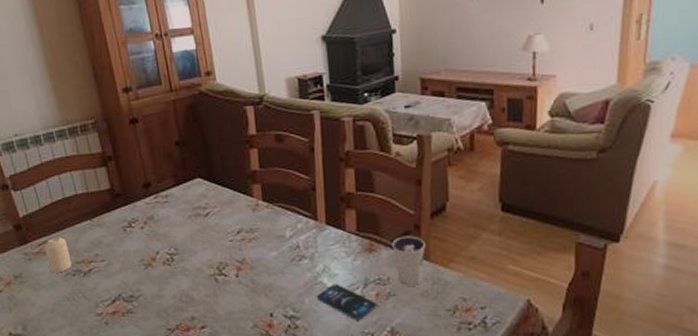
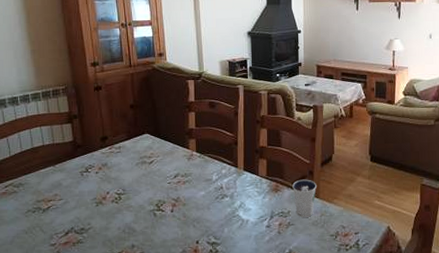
candle: present [44,236,72,273] -> none [10,179,33,211]
smartphone: present [316,283,376,321] -> none [233,216,279,245]

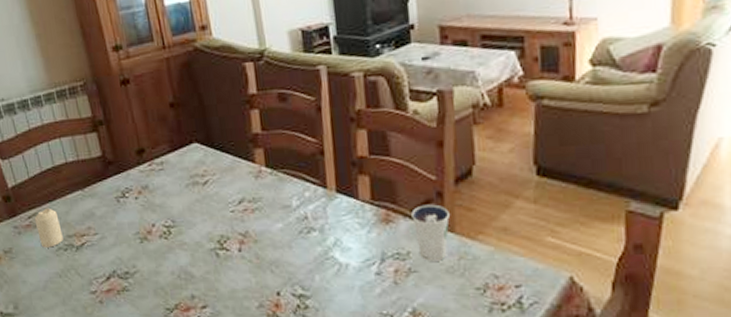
candle: none [10,179,33,211] -> present [34,208,63,248]

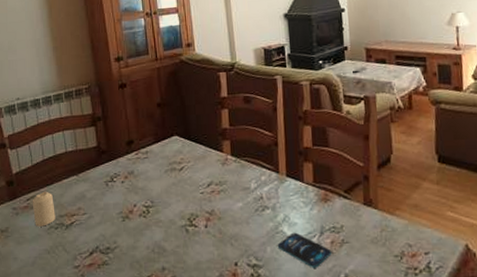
smartphone: none [327,258,395,300] -> present [277,232,331,268]
dixie cup: present [411,204,449,261] -> none [344,186,374,234]

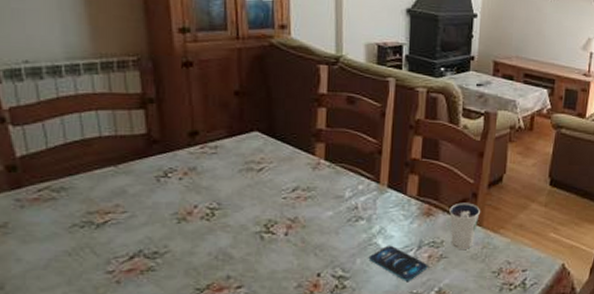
candle: present [32,191,55,227] -> none [46,181,81,224]
dixie cup: none [344,186,374,234] -> present [449,202,480,249]

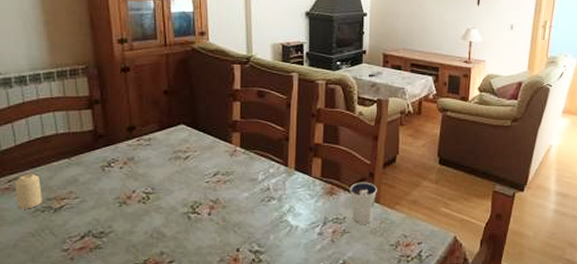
candle: none [46,181,81,224] -> present [14,173,42,209]
smartphone: present [368,245,427,281] -> none [280,222,332,255]

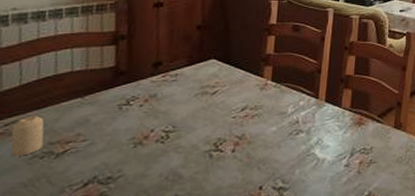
dixie cup: present [350,182,377,225] -> none [378,111,404,154]

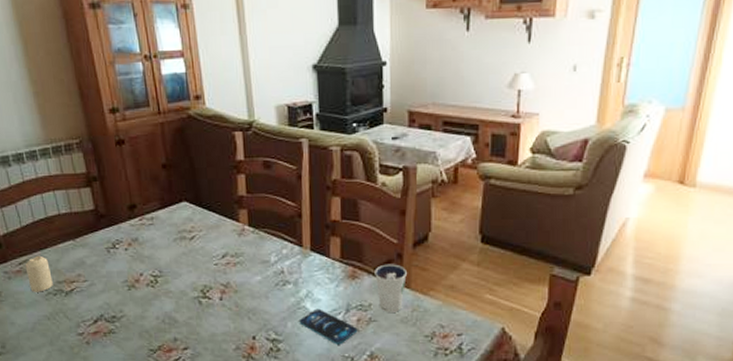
smartphone: none [306,154,358,188] -> present [299,308,357,345]
dixie cup: none [378,111,404,154] -> present [375,264,407,312]

